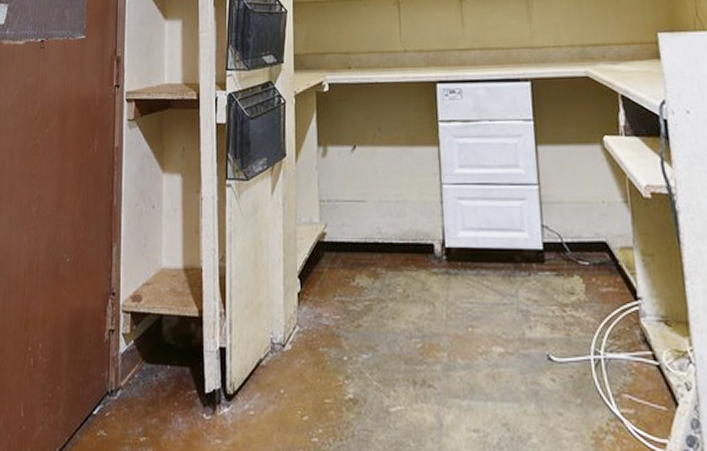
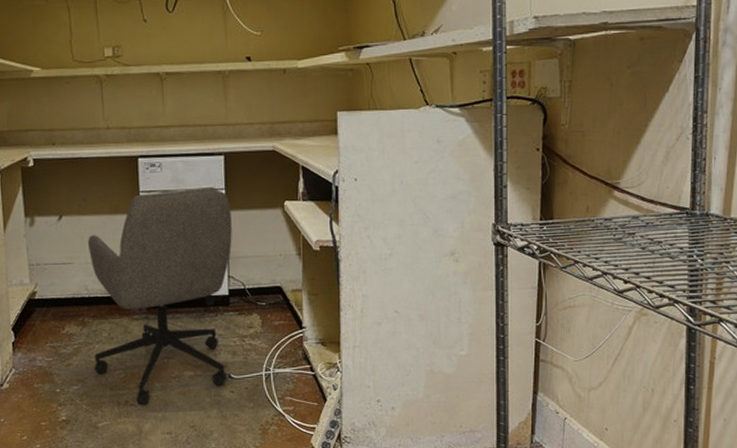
office chair: none [383,116,547,388] -> present [88,186,232,405]

